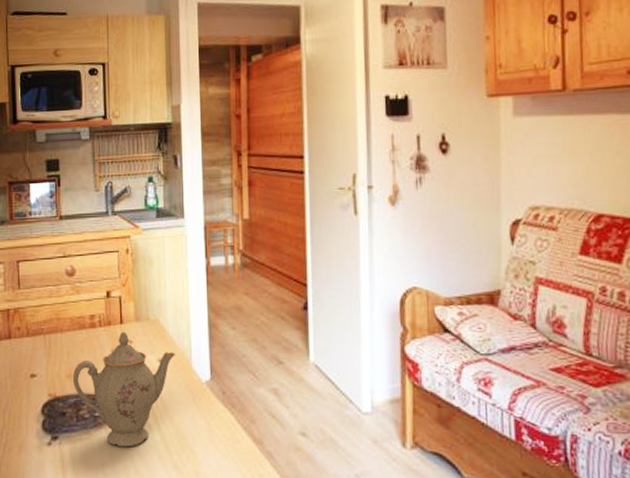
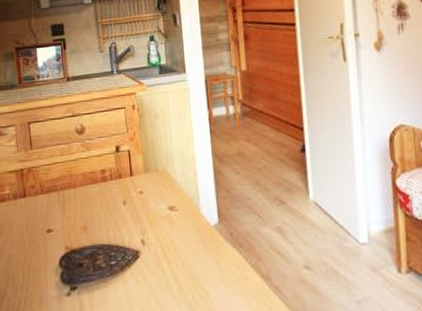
teapot: present [72,331,175,447] -> none [87,183,184,292]

